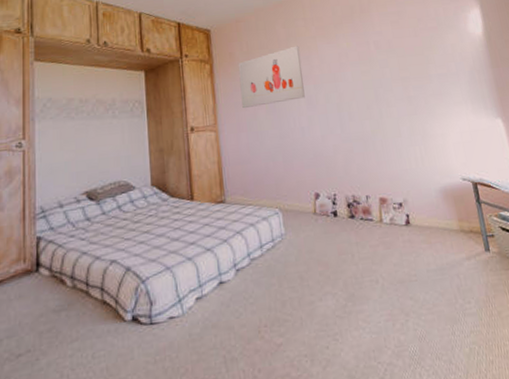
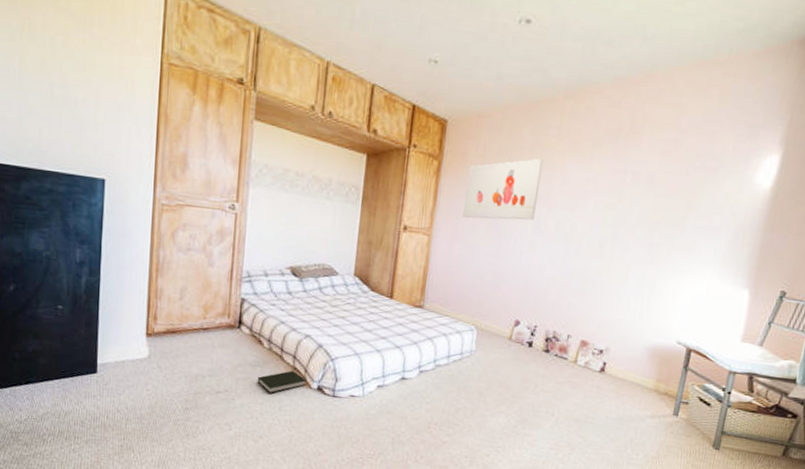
book: none [63,306,119,340] -> present [257,370,307,393]

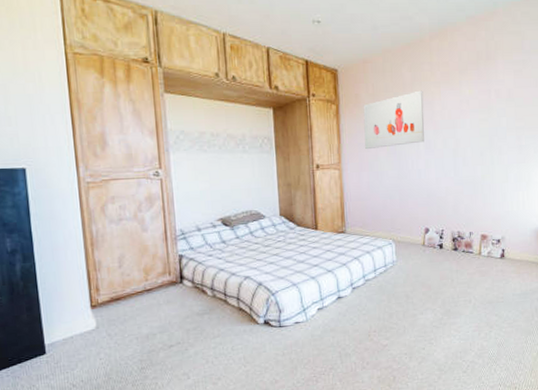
book: present [257,370,307,393] -> none [206,311,253,336]

